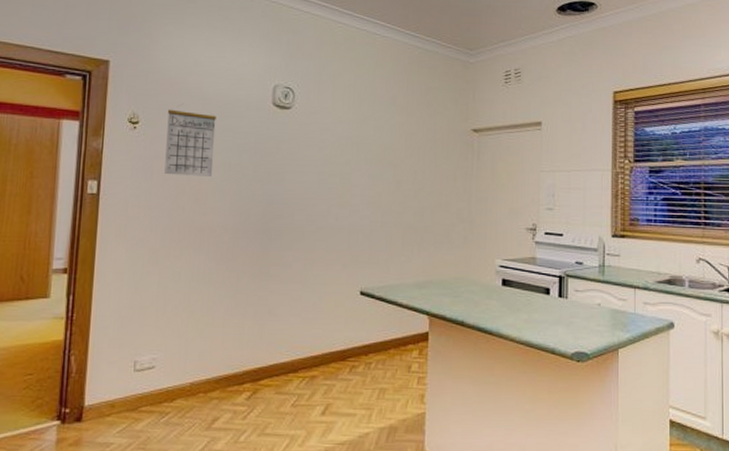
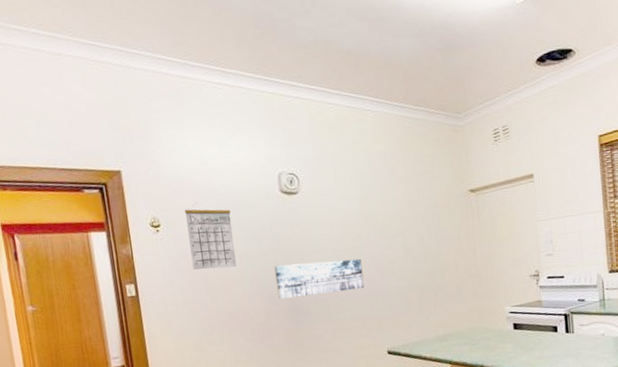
wall art: none [250,182,347,219] -> present [274,258,365,299]

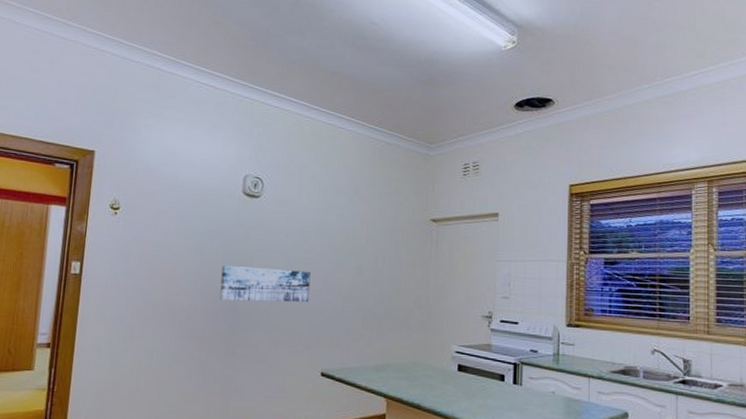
calendar: present [185,209,237,270] -> none [141,196,190,260]

